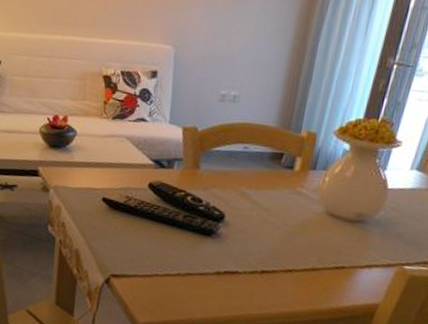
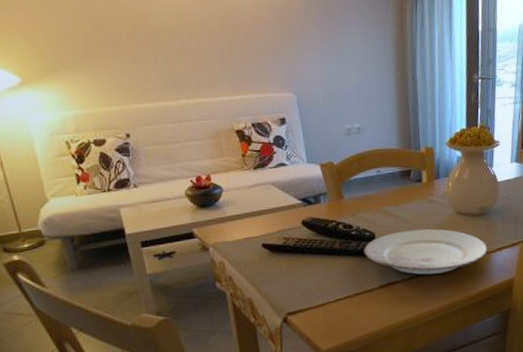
plate: none [207,218,355,277] -> present [363,229,488,275]

